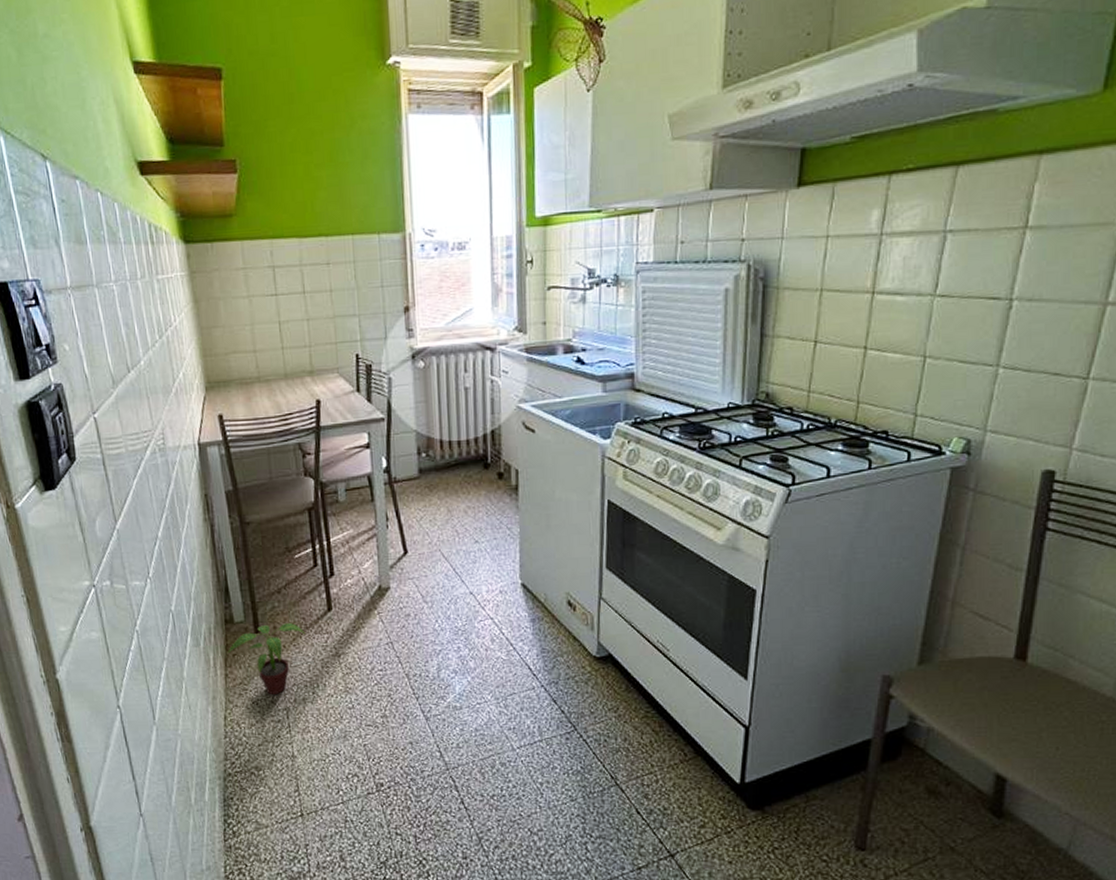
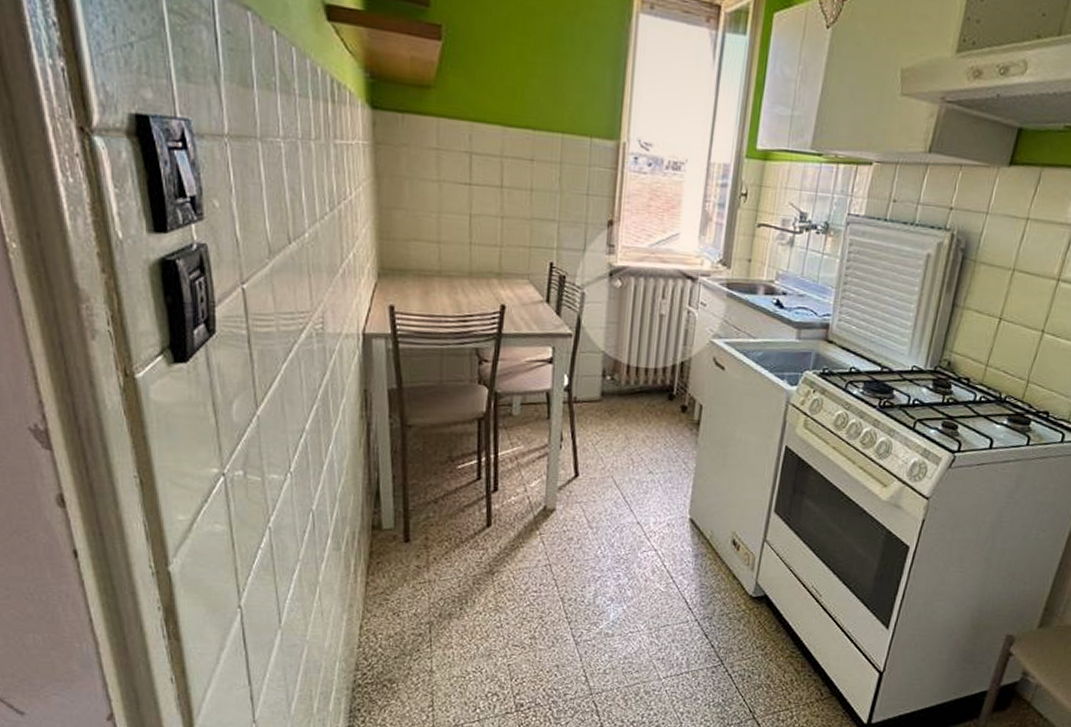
potted plant: present [227,623,305,695] -> none [370,535,459,608]

